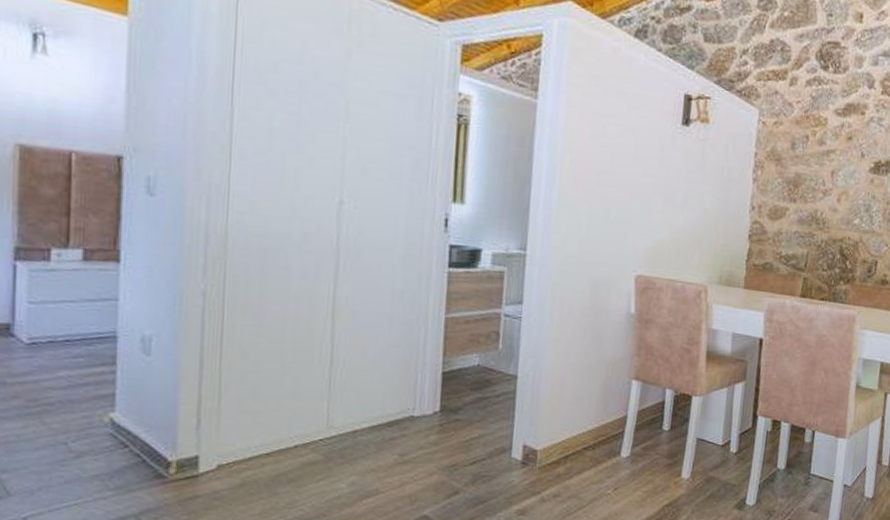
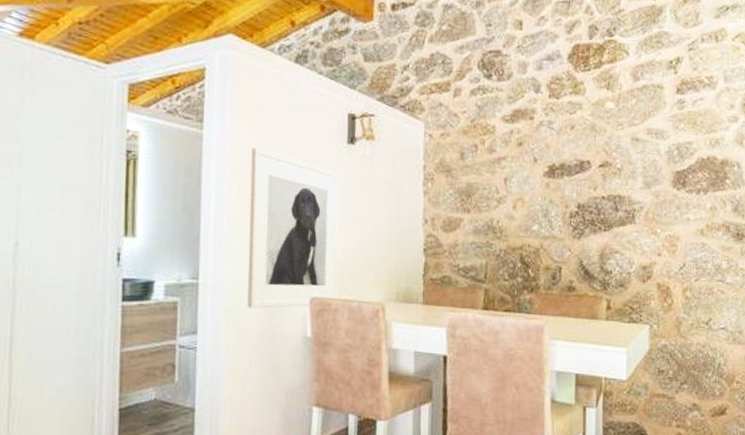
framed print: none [573,121,672,284] -> present [247,148,340,309]

